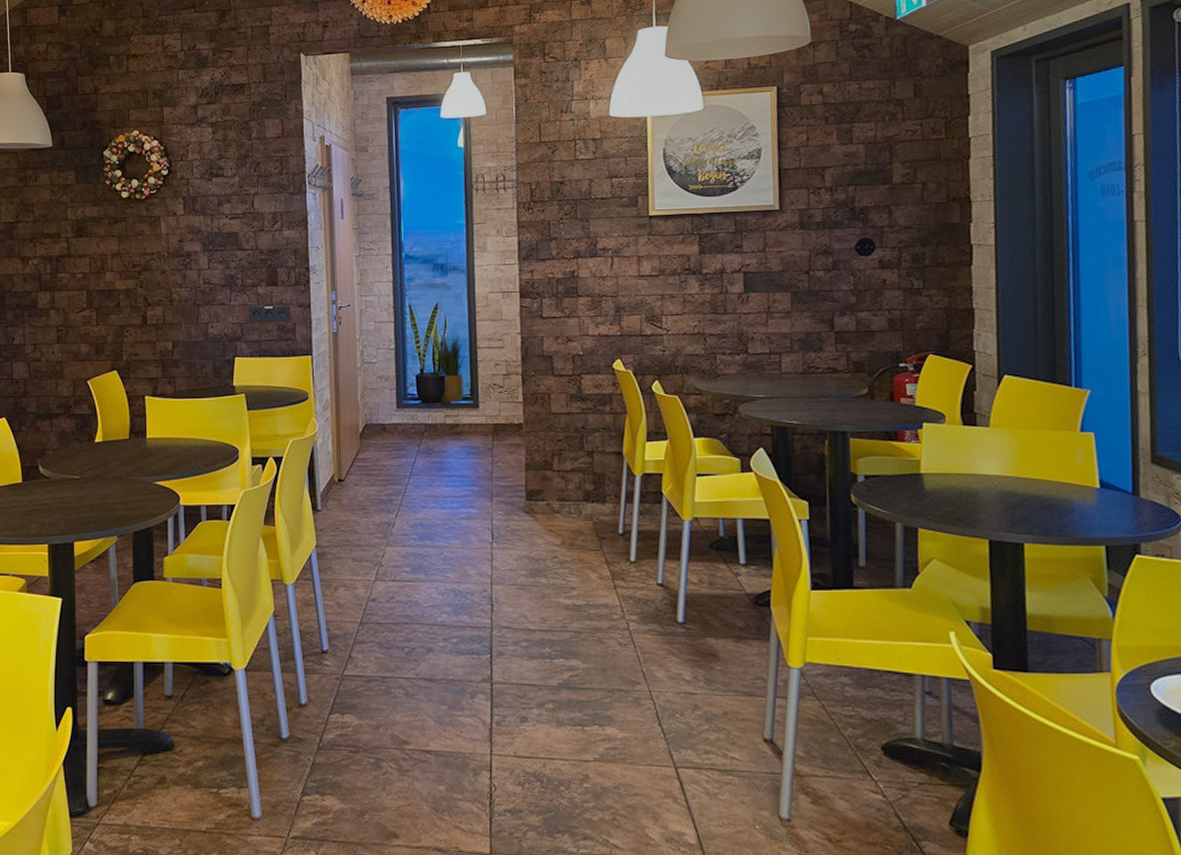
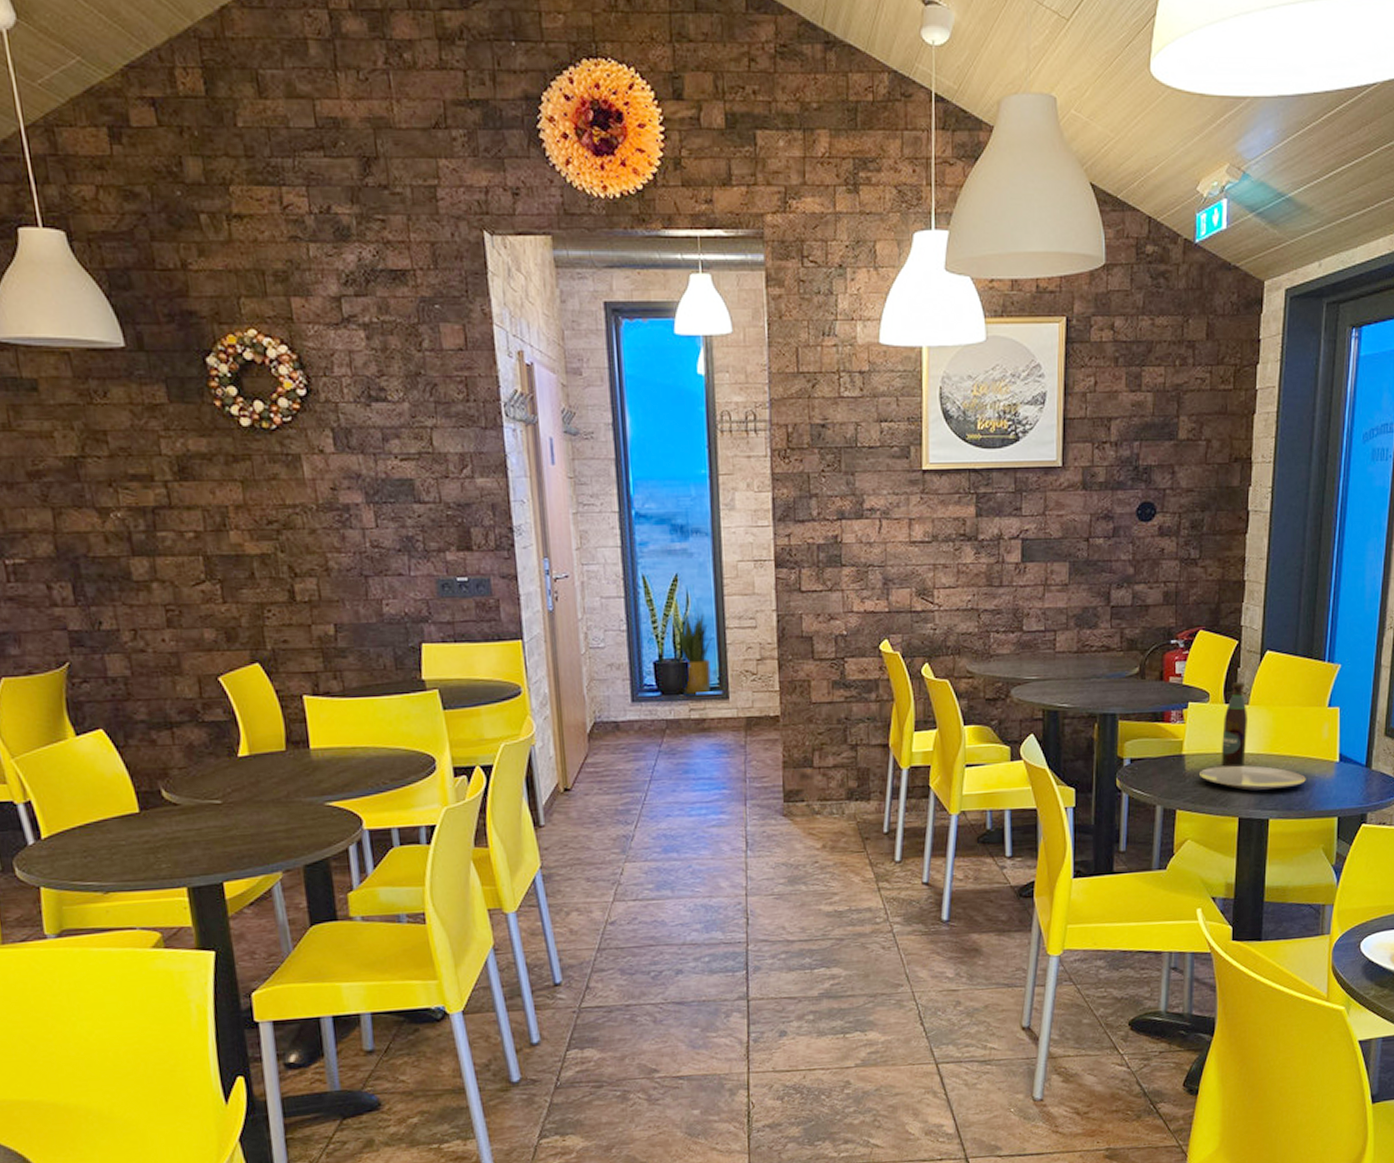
plate: none [939,486,1063,513] -> present [1198,765,1306,790]
bottle: none [962,404,991,489] -> present [1221,681,1247,768]

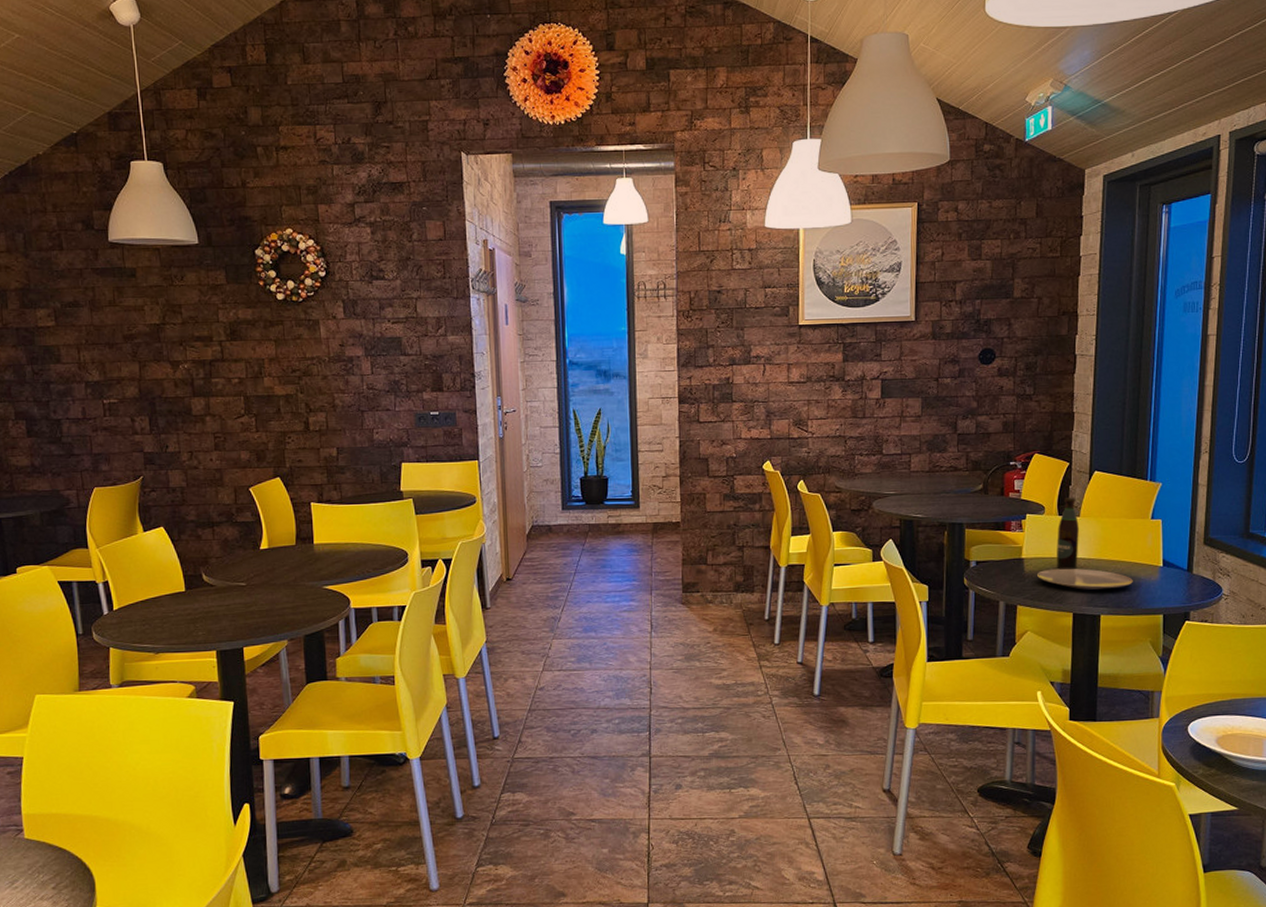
planter: present [673,612,713,694] -> none [597,439,628,504]

